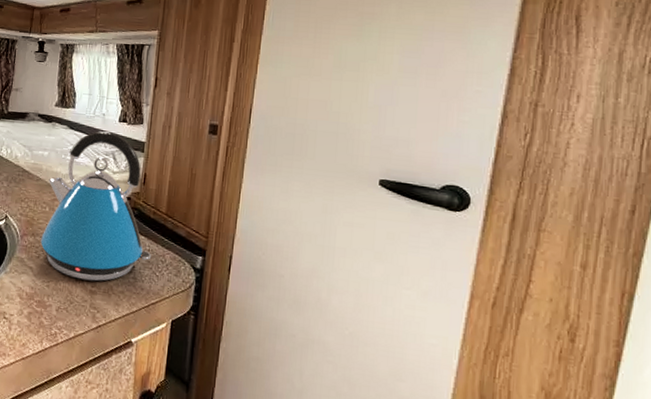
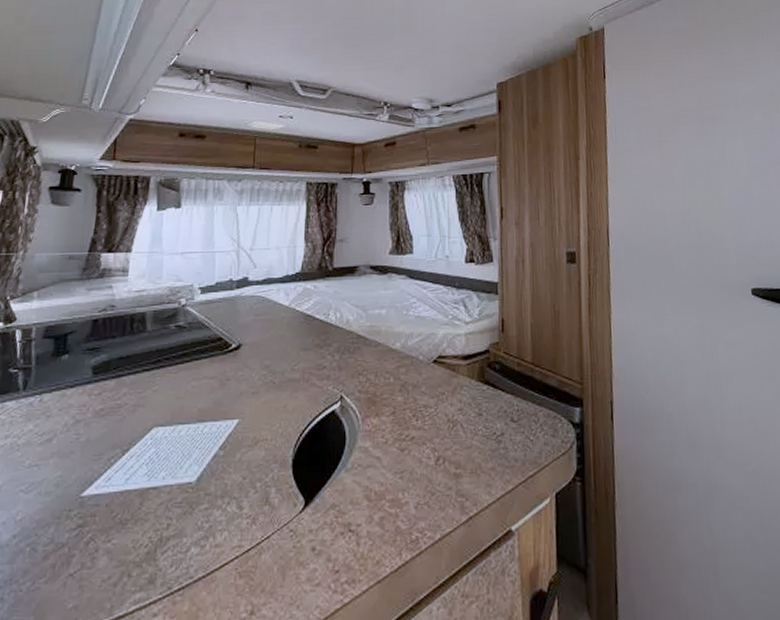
kettle: present [40,131,152,281] -> none [387,276,522,462]

